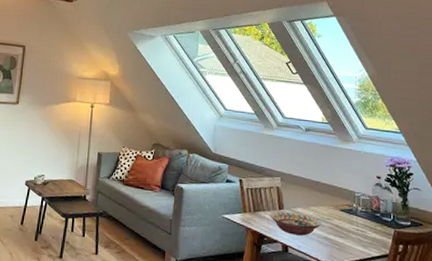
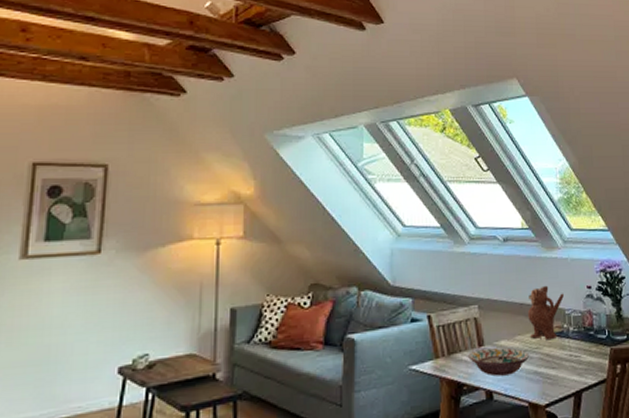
teapot: none [322,170,355,215] -> present [528,285,564,341]

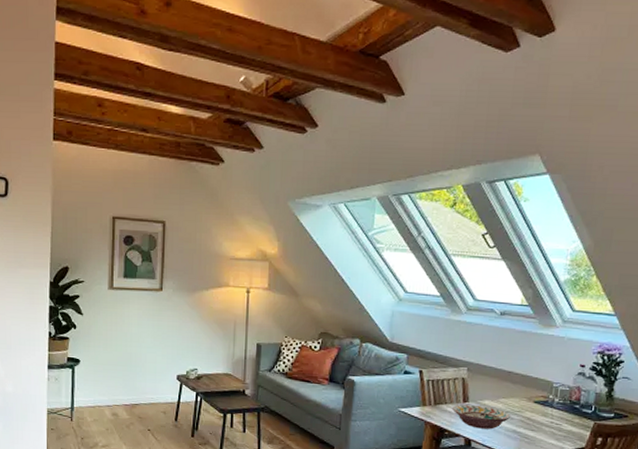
teapot: present [528,285,564,341] -> none [513,359,554,407]

